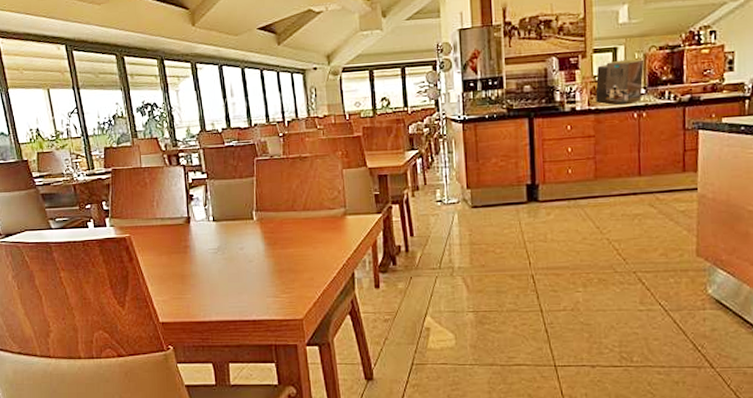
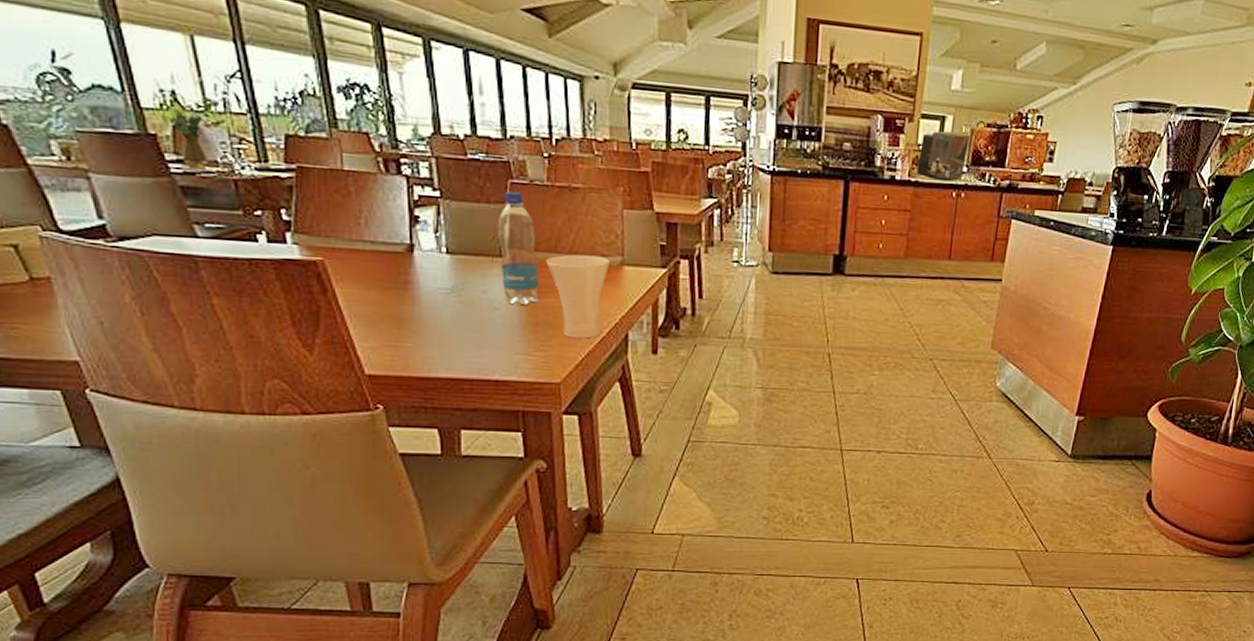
vase: none [36,143,58,181] -> present [171,112,209,170]
bottle: none [248,166,283,257] -> present [497,191,540,306]
cup: none [286,210,336,280] -> present [546,254,611,339]

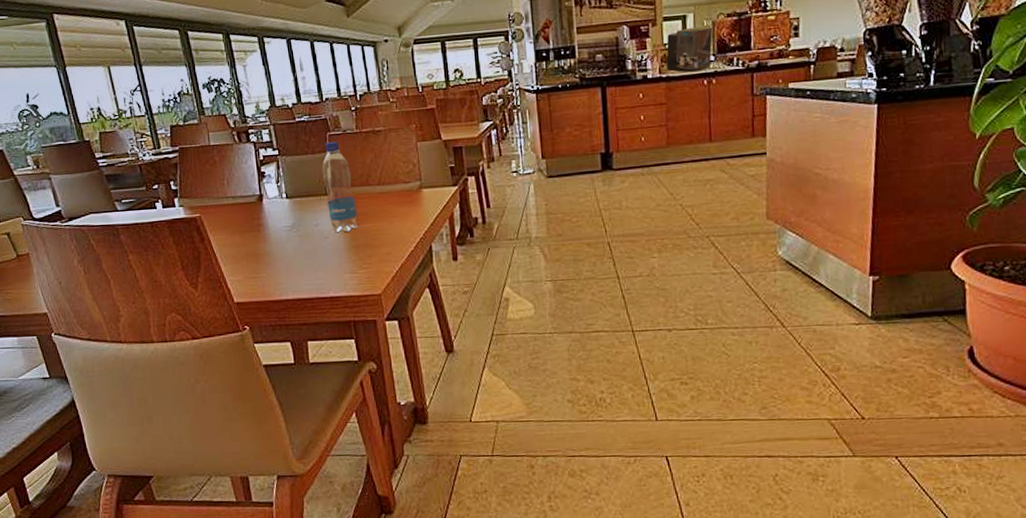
vase: present [171,112,209,170] -> none [98,122,123,161]
cup: present [546,254,611,339] -> none [361,183,411,255]

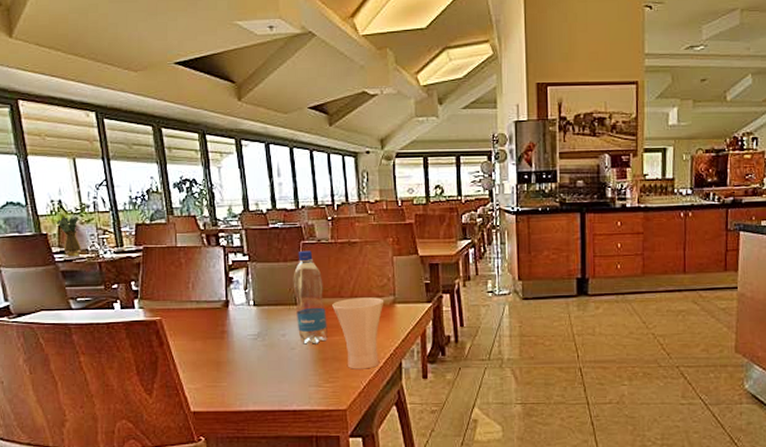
vase: none [98,122,123,161] -> present [57,216,82,257]
cup: none [361,183,411,255] -> present [332,297,384,369]
coffee machine: present [666,27,713,73] -> none [645,160,692,204]

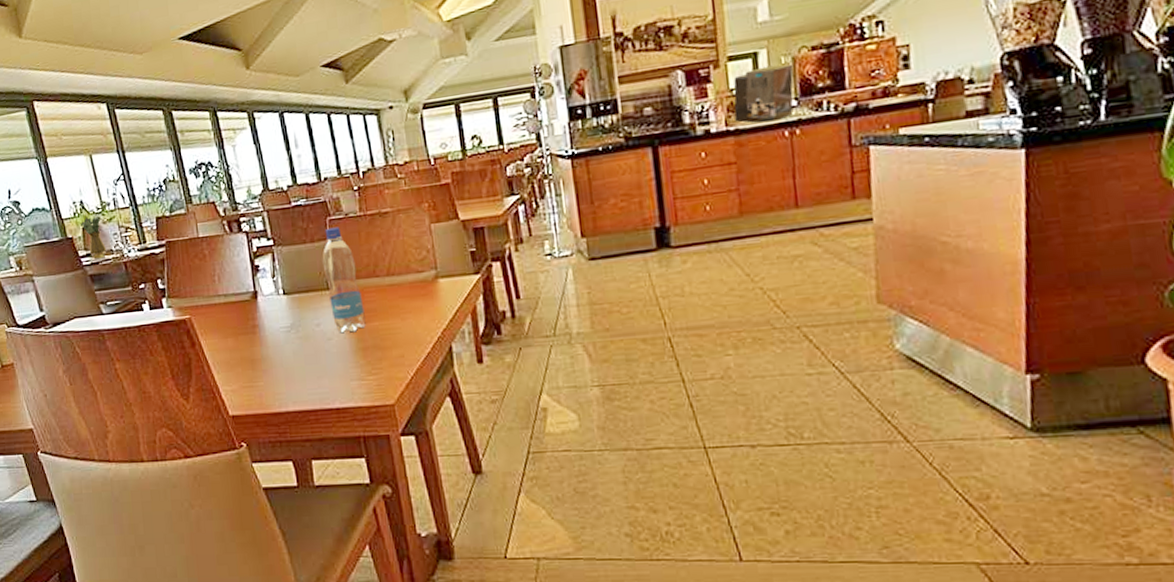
cup: present [332,297,384,369] -> none [367,273,427,358]
coffee machine: none [645,160,692,204] -> present [733,64,794,123]

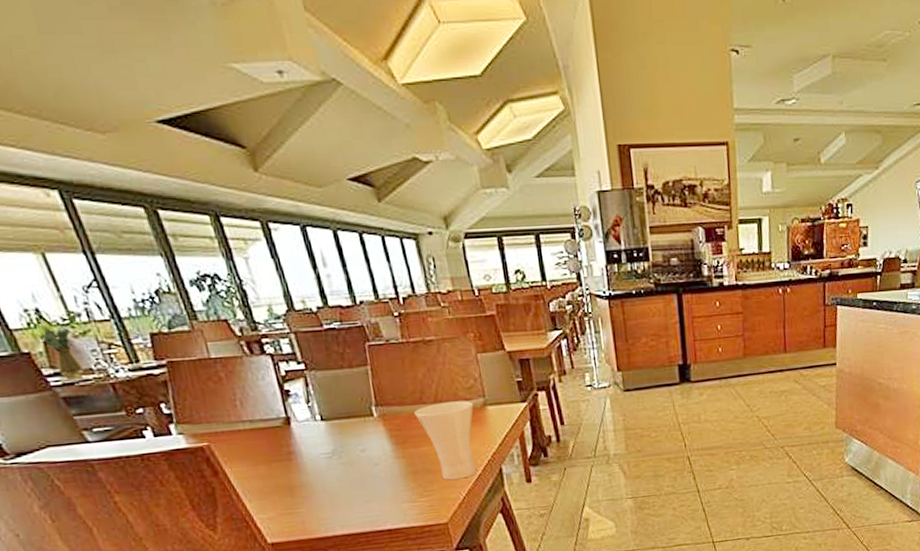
bottle: present [322,226,366,334] -> none [363,352,415,459]
cup: none [367,273,427,358] -> present [414,400,478,481]
coffee machine: present [733,64,794,123] -> none [742,231,788,280]

